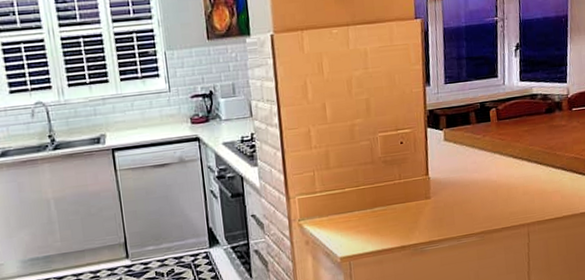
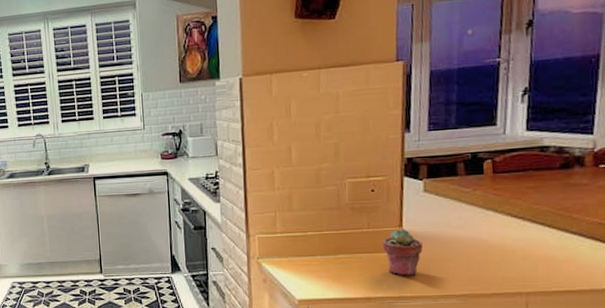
potted succulent: none [412,177,446,222] -> present [382,229,423,276]

